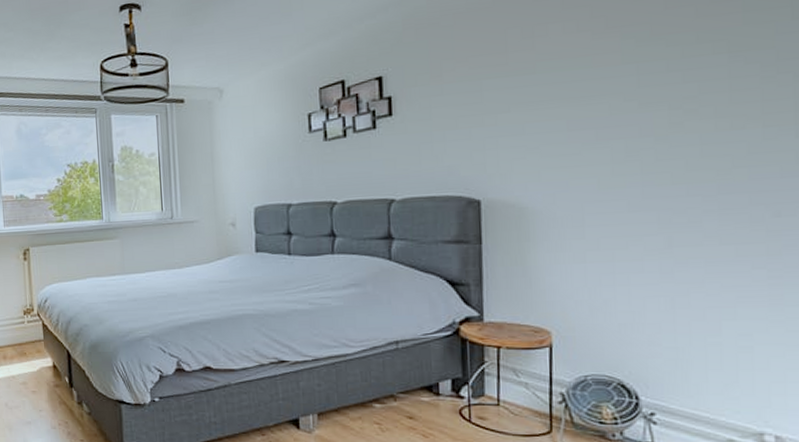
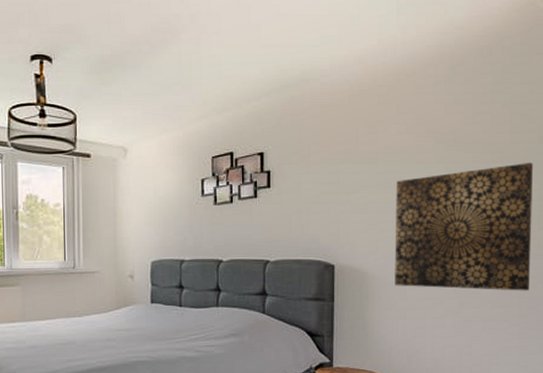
wall art: none [563,48,785,222] -> present [395,163,534,291]

